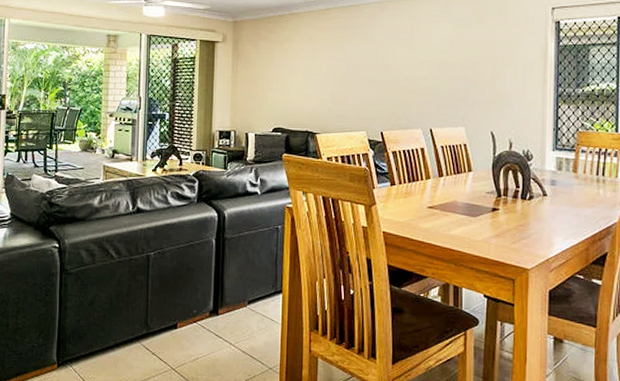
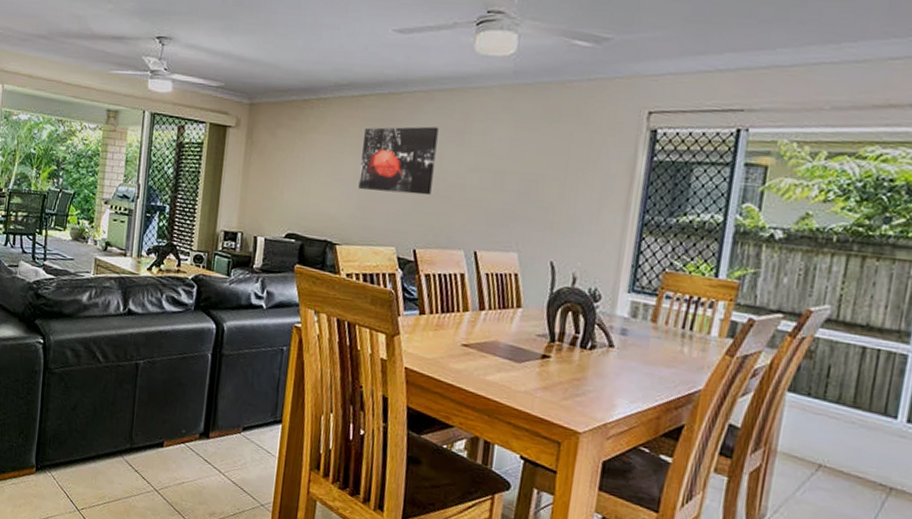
wall art: none [331,30,392,87] -> present [358,126,439,196]

